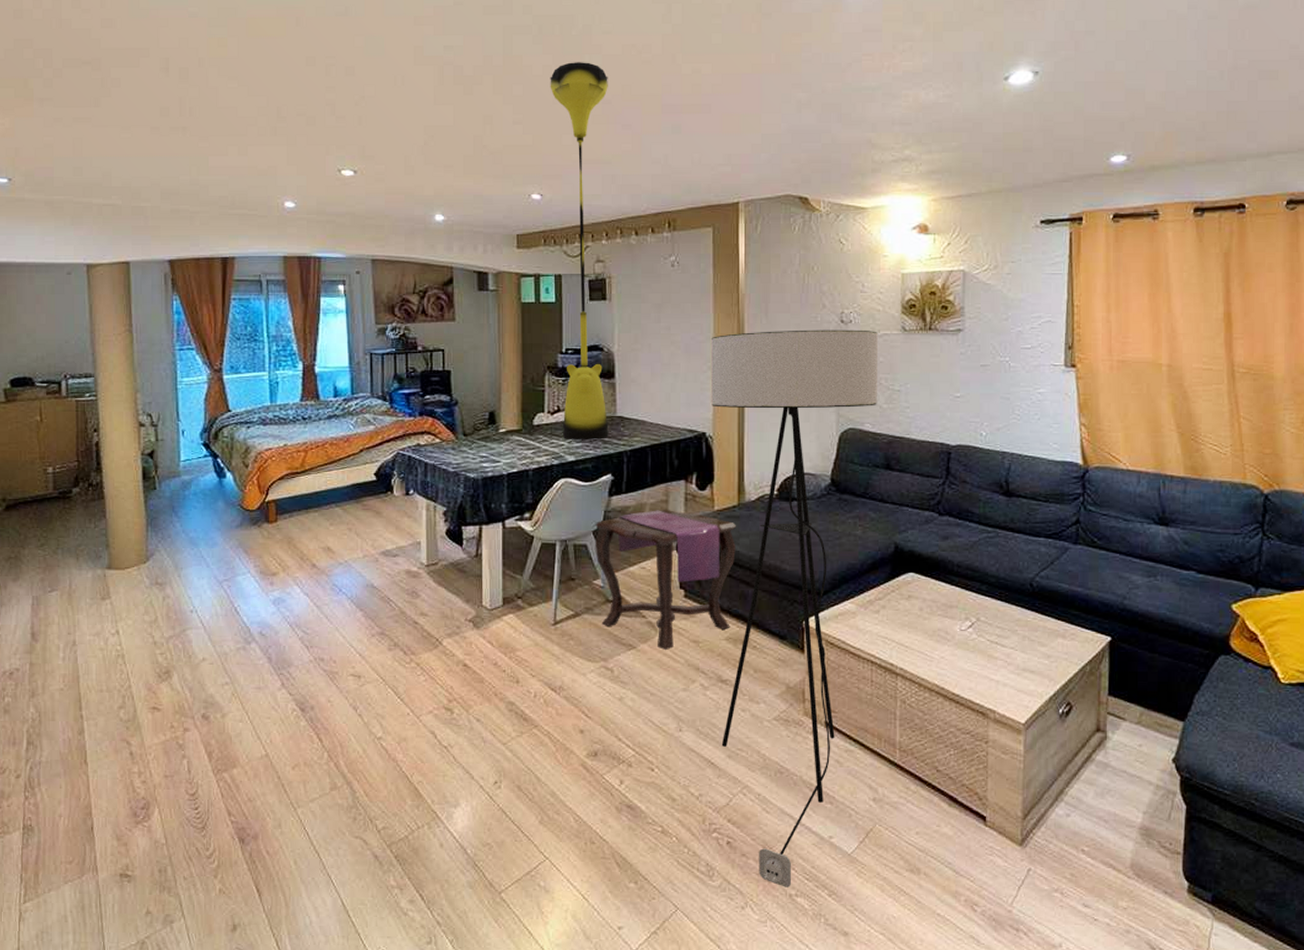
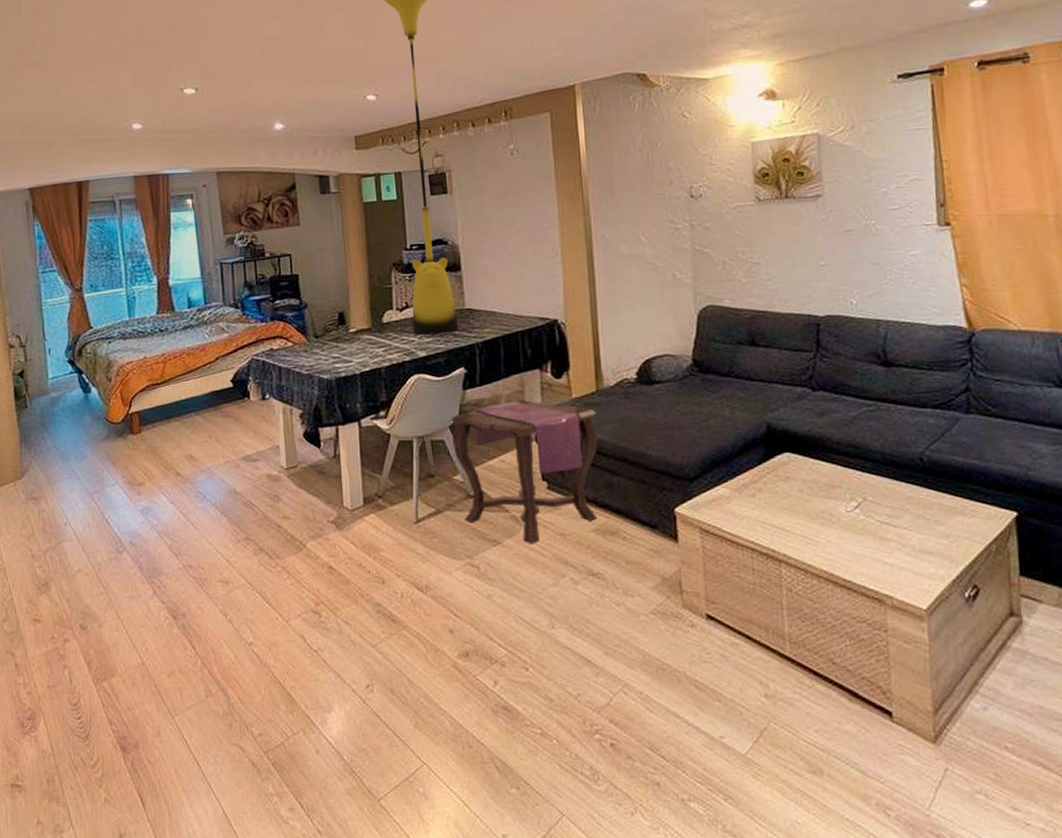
floor lamp: present [710,329,878,889] -> none [556,203,736,793]

